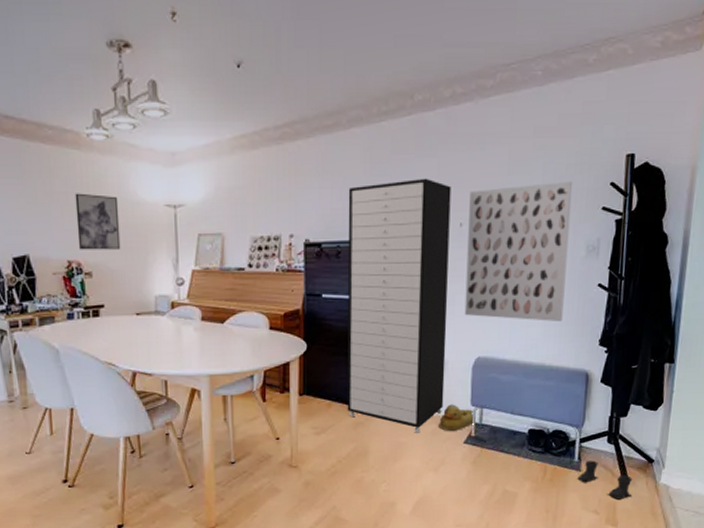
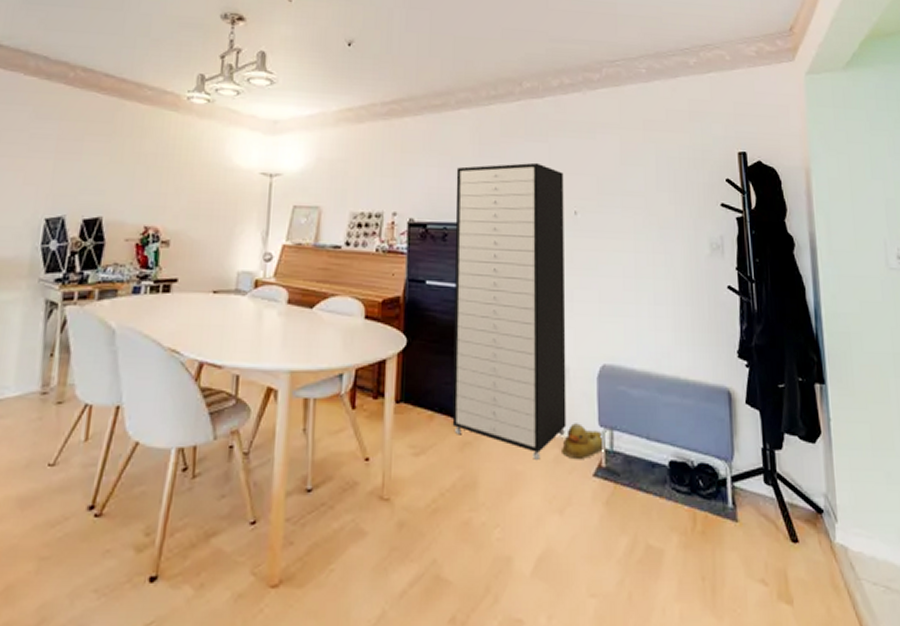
wall art: present [75,193,121,250] -> none [159,155,211,218]
wall art: present [464,181,573,322] -> none [583,175,694,328]
boots: present [577,460,633,499] -> none [735,507,805,564]

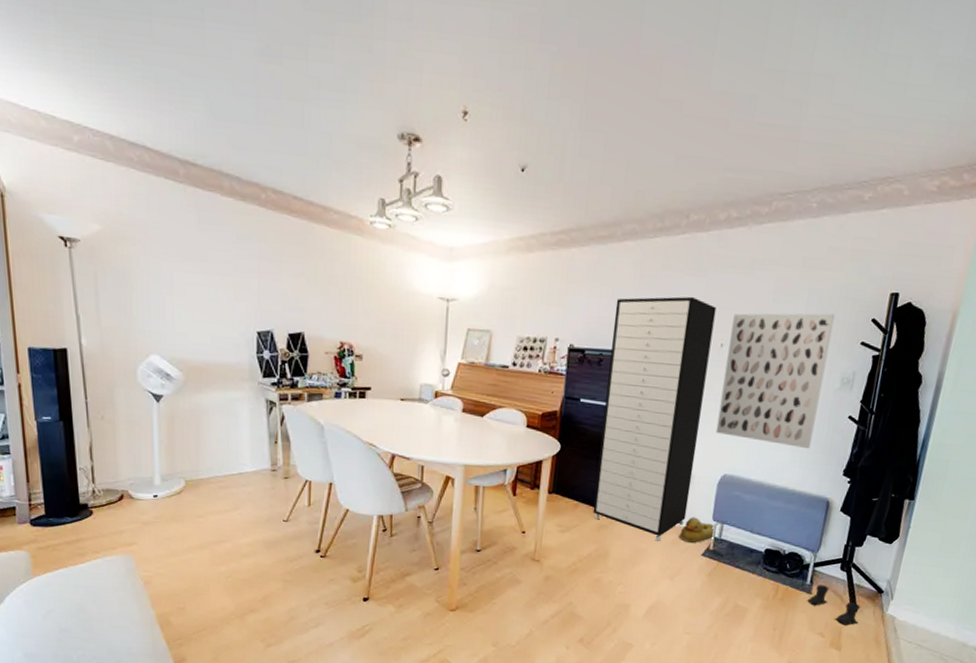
wall art: none [583,175,694,328] -> present [715,313,835,449]
boots: none [735,507,805,564] -> present [807,584,861,625]

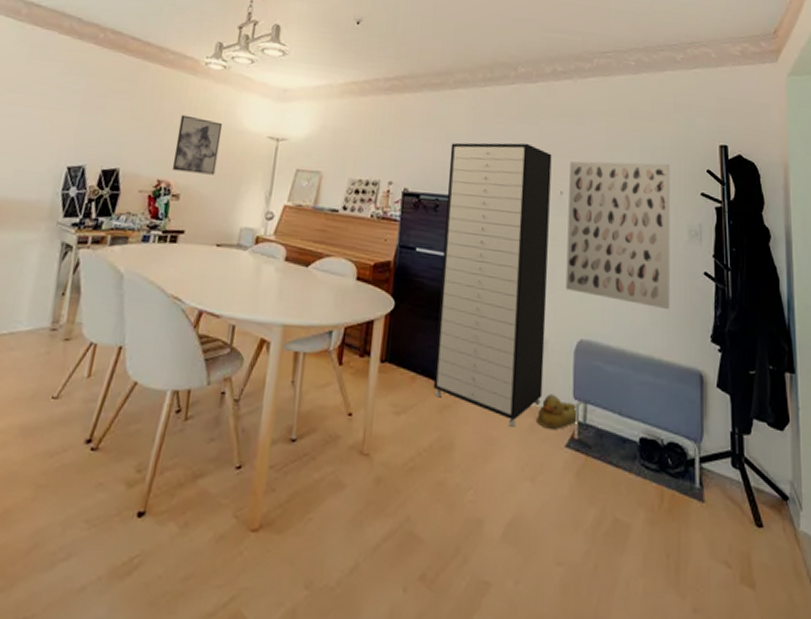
wall art: none [352,277,394,336] -> present [172,114,223,175]
boots: present [807,584,861,625] -> none [701,488,769,549]

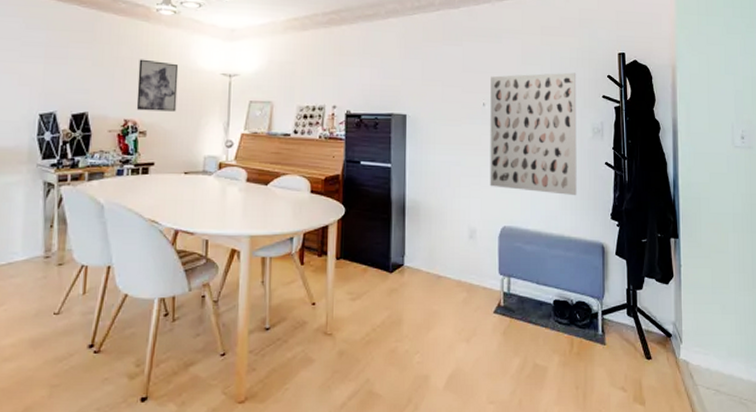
storage cabinet: present [433,142,552,427] -> none [382,63,475,301]
rubber duck: present [536,394,579,429] -> none [469,272,504,300]

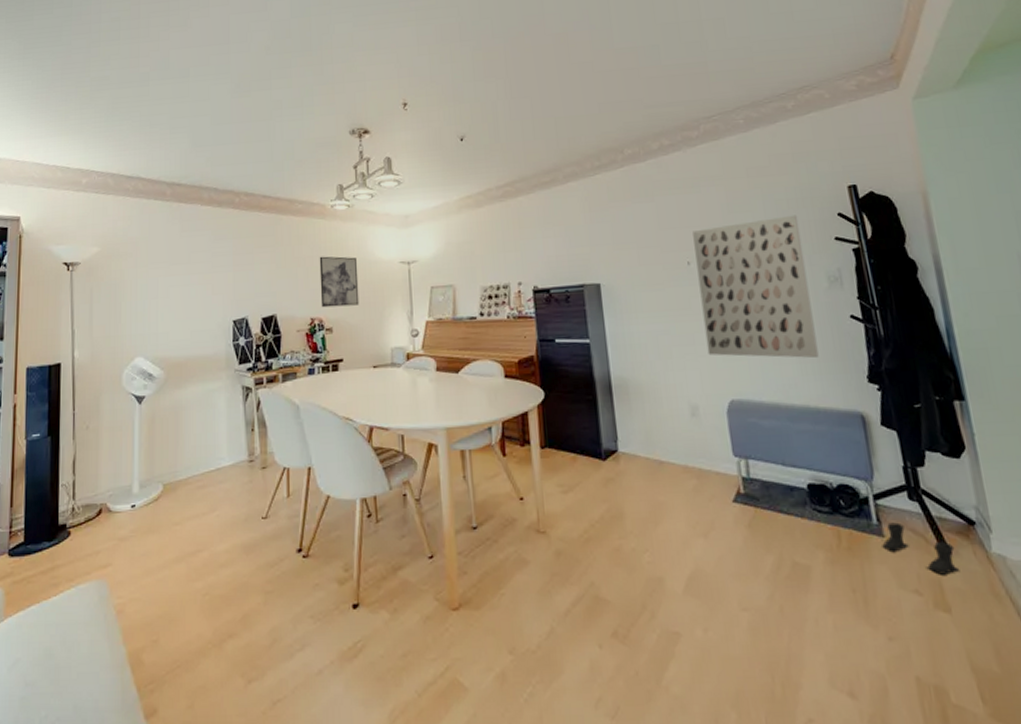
boots: none [603,333,656,376] -> present [882,522,960,575]

